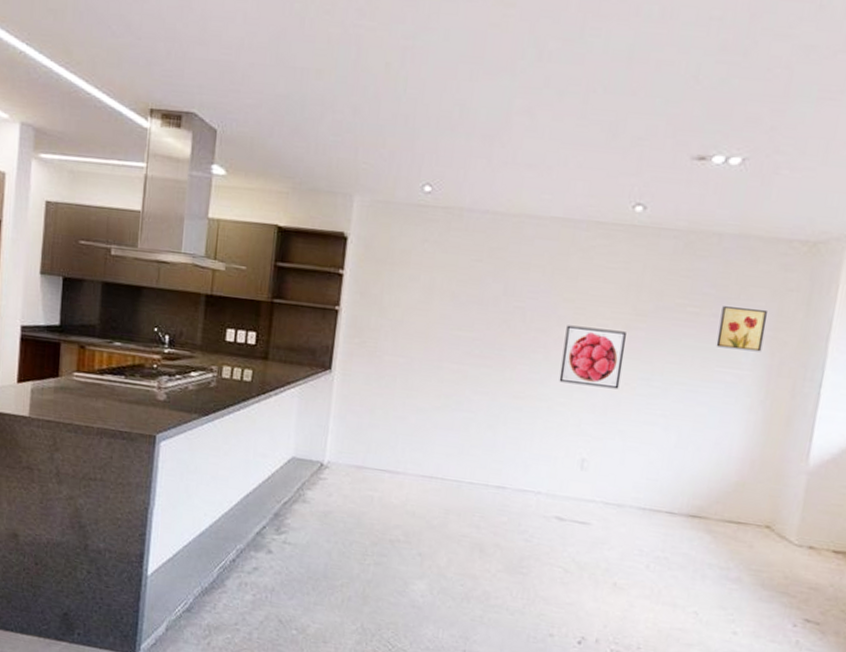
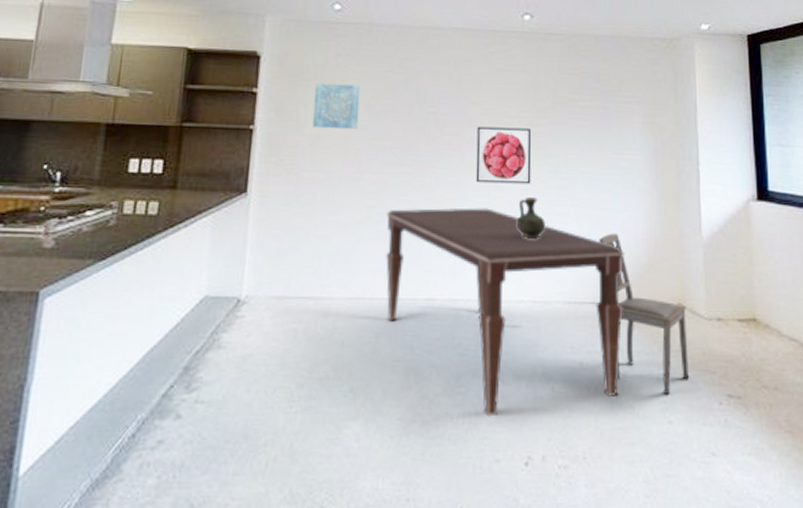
wall art: none [396,268,447,319] -> present [313,83,360,130]
dining table: none [457,400,715,601] -> present [385,207,625,417]
ceramic jug: none [597,402,630,444] -> present [516,197,545,239]
dining chair: none [683,448,775,608] -> present [599,233,690,394]
wall art: present [716,306,768,352] -> none [608,99,646,137]

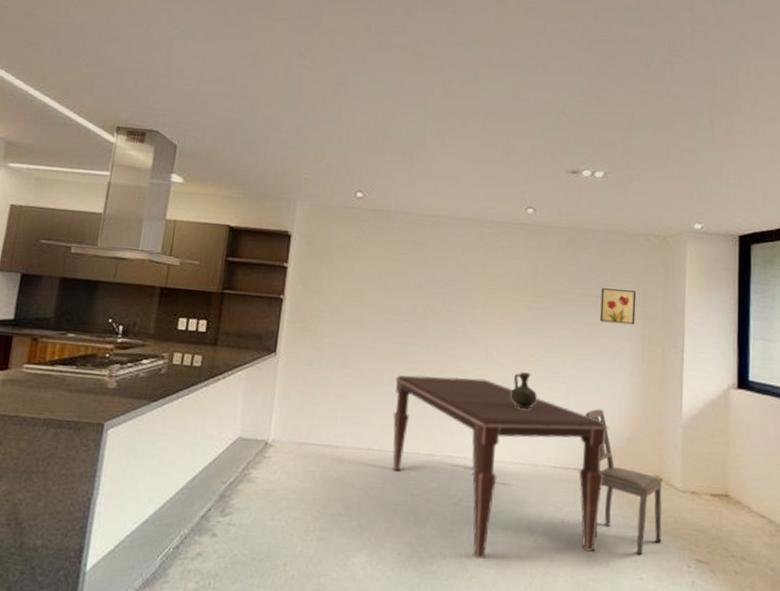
wall art: present [313,83,360,130] -> none [334,261,377,304]
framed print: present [476,126,532,184] -> none [476,307,529,361]
wall art: none [608,99,646,137] -> present [599,288,636,325]

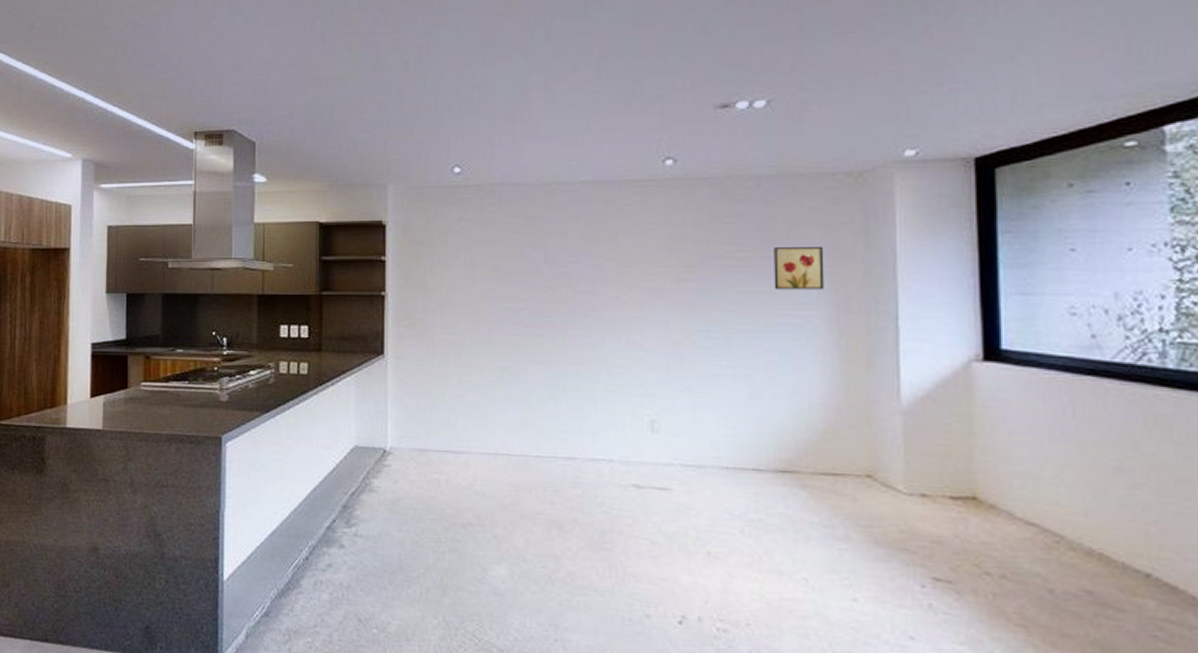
dining table: present [392,375,609,559] -> none [519,368,797,574]
ceramic jug: present [511,372,537,409] -> none [662,358,697,401]
dining chair: present [585,409,663,554] -> none [762,396,882,571]

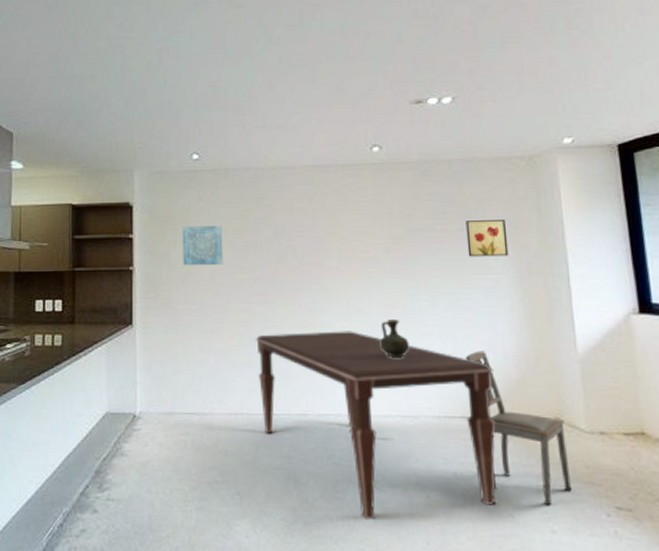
wall art: none [441,248,486,293] -> present [182,225,223,266]
dining table: none [519,368,797,574] -> present [255,331,497,520]
ceramic jug: none [662,358,697,401] -> present [380,319,409,358]
dining chair: none [762,396,882,571] -> present [465,351,573,505]

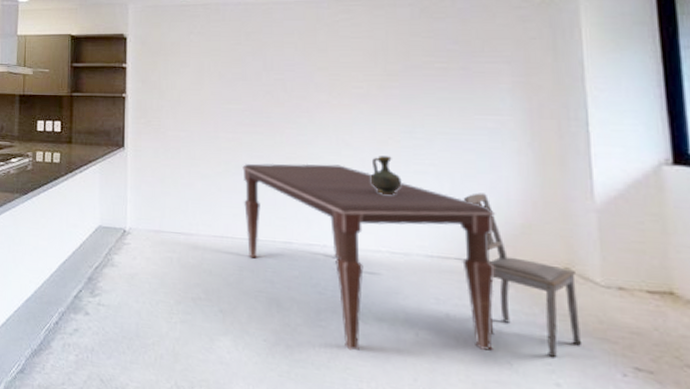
wall art: present [182,225,223,266] -> none [173,57,212,96]
wall art: present [466,220,509,257] -> none [469,59,517,98]

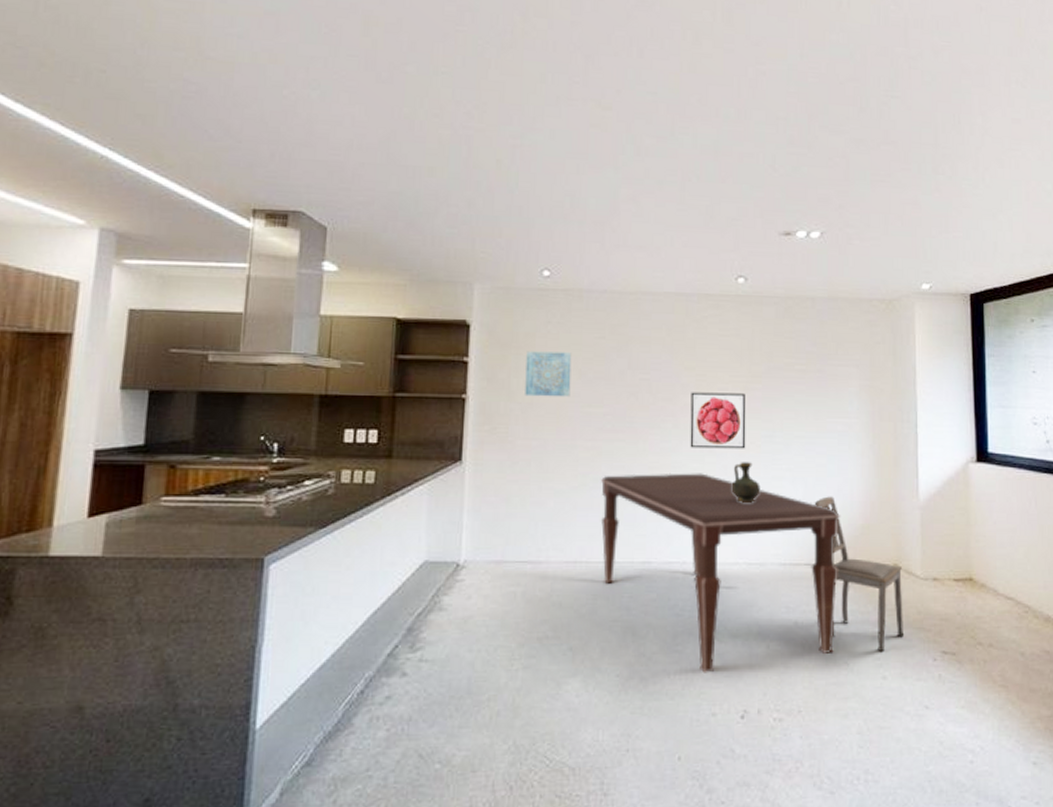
wall art: none [173,57,212,96] -> present [525,351,572,398]
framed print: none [325,90,384,144] -> present [690,392,746,449]

